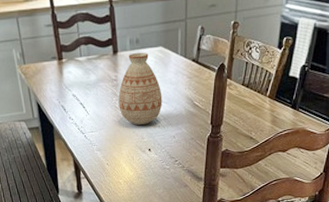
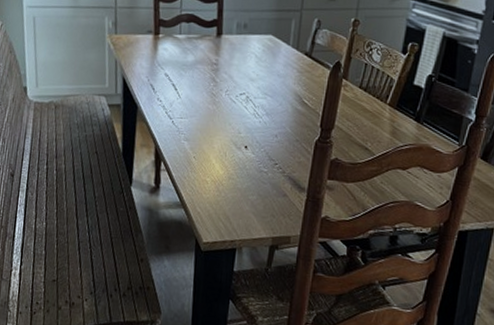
vase: present [118,52,163,125] -> none [216,37,267,118]

